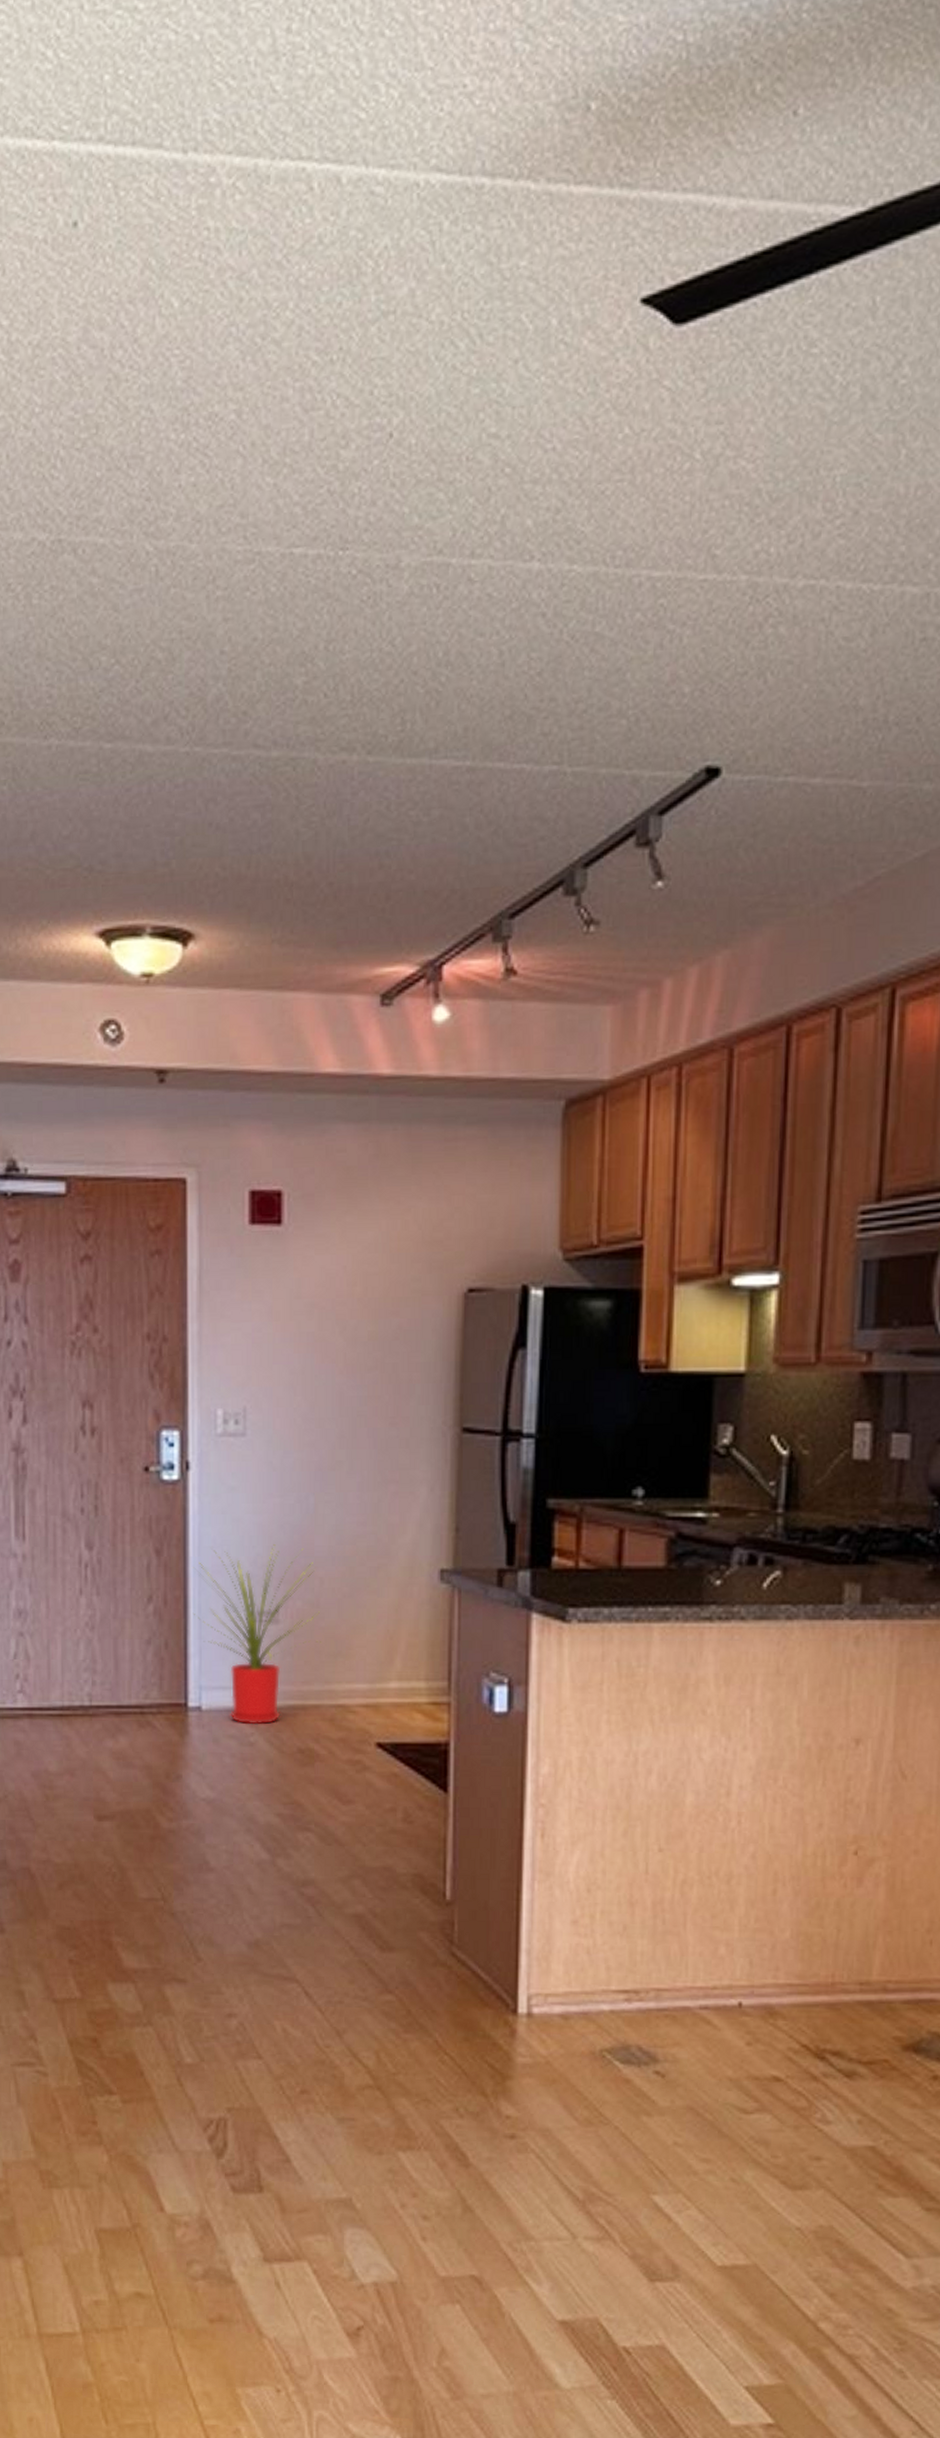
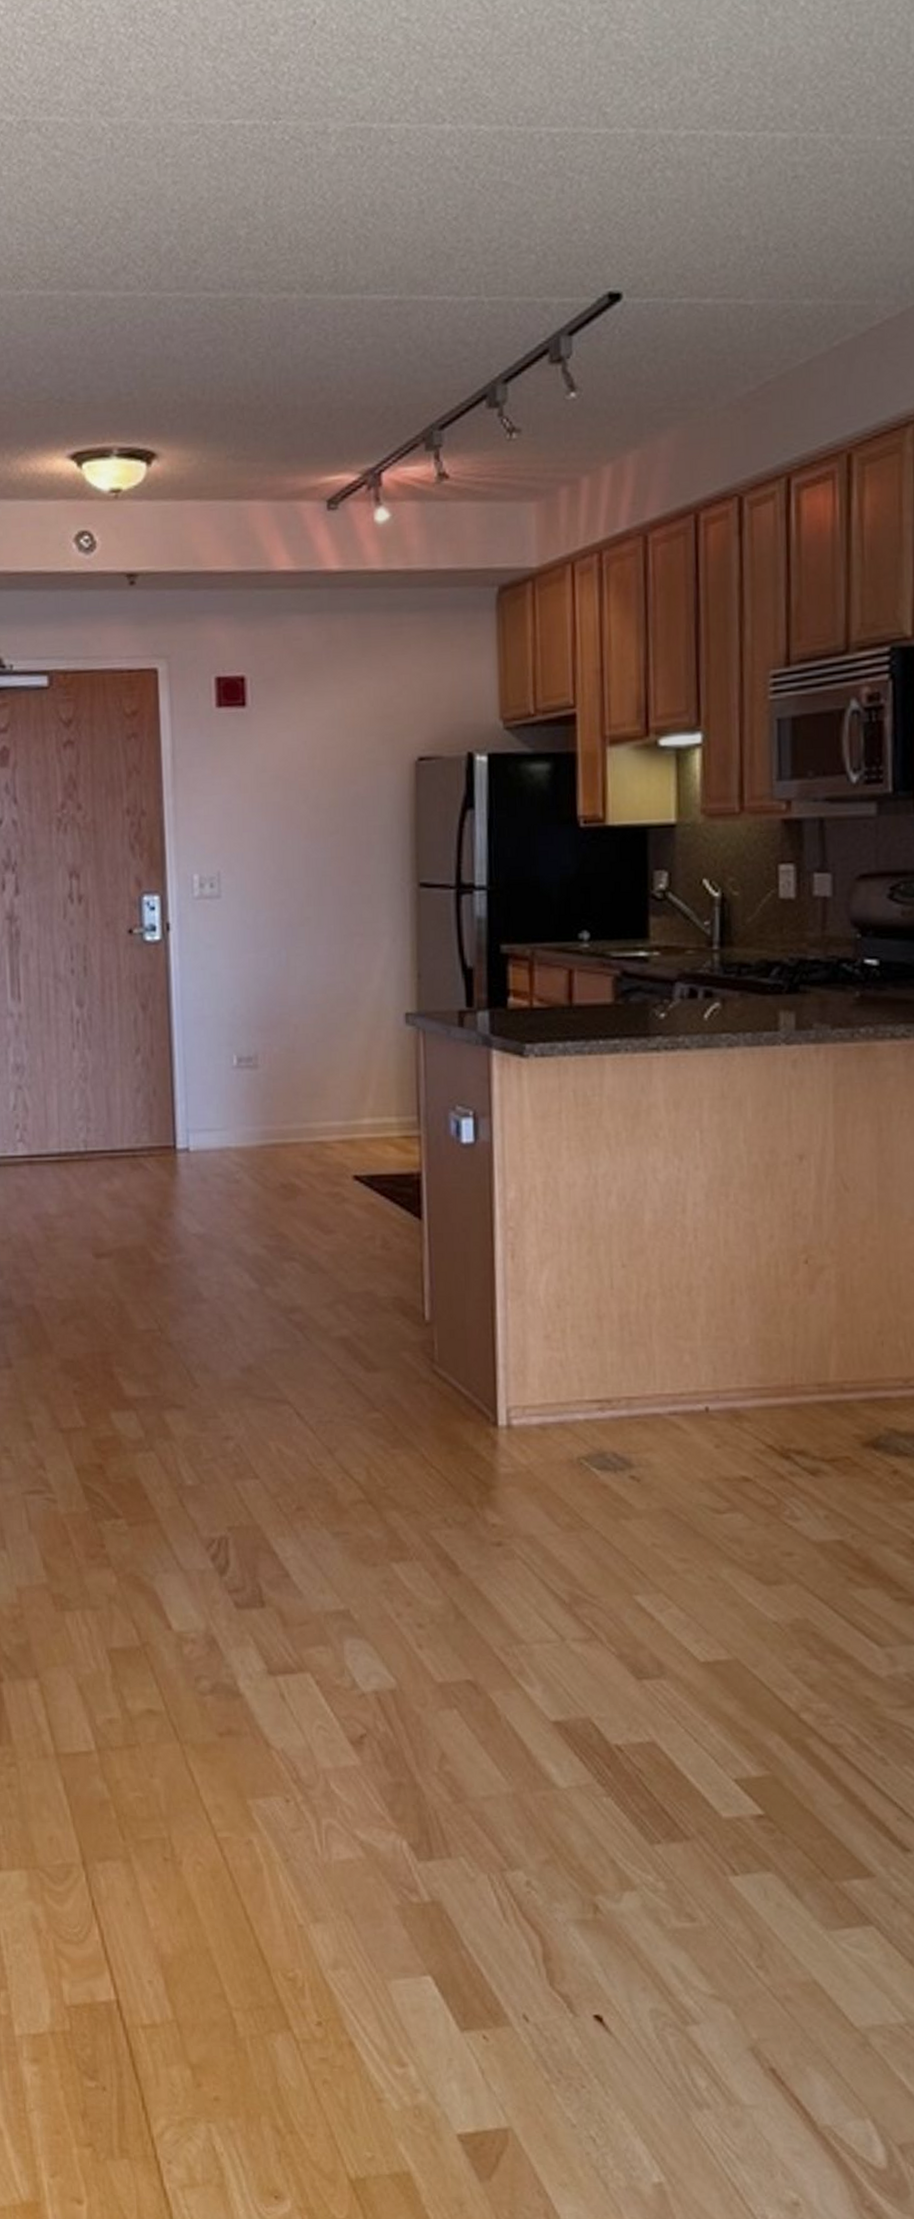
house plant: present [192,1544,321,1725] -> none [176,996,298,1163]

